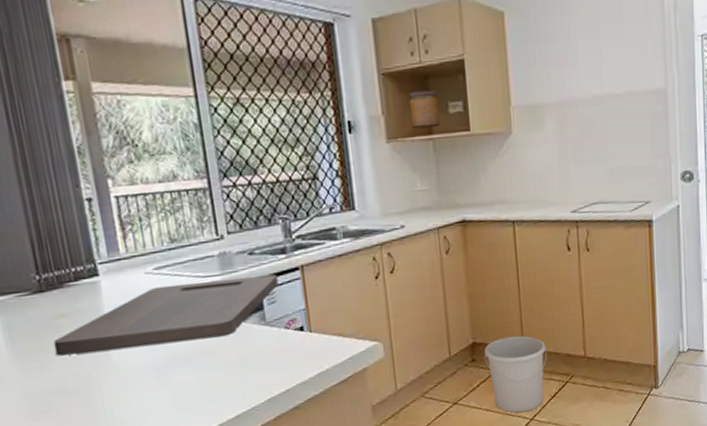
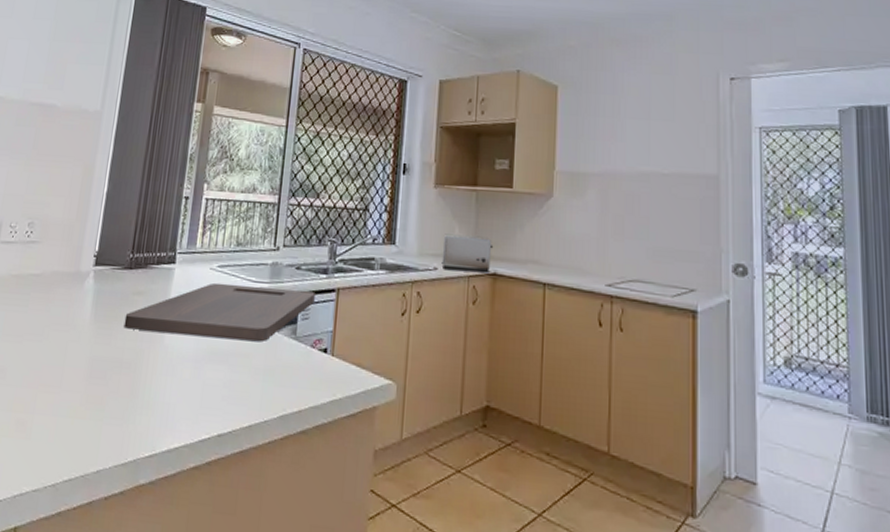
toaster: none [405,185,459,226] -> present [441,233,494,274]
jar: present [408,90,440,129] -> none [459,145,487,180]
bucket: present [483,335,548,414] -> none [496,408,566,504]

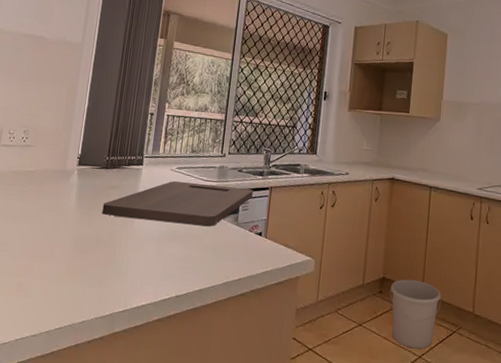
toaster: present [441,233,494,274] -> none [352,147,393,178]
bucket: none [496,408,566,504] -> present [389,279,442,349]

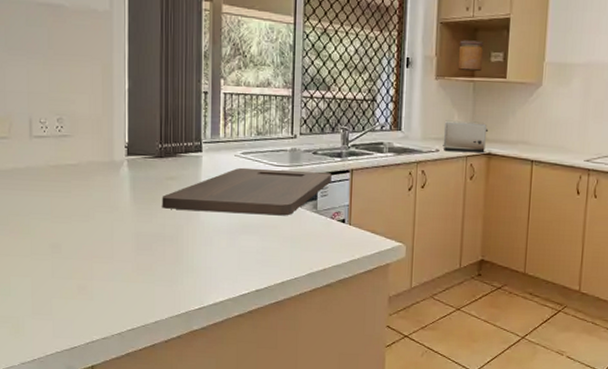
toaster: none [352,147,393,178] -> present [443,120,489,154]
jar: none [367,79,390,107] -> present [457,40,483,72]
bucket: present [389,279,442,349] -> none [489,260,546,330]

